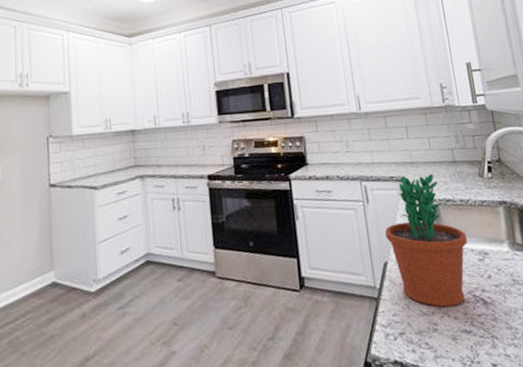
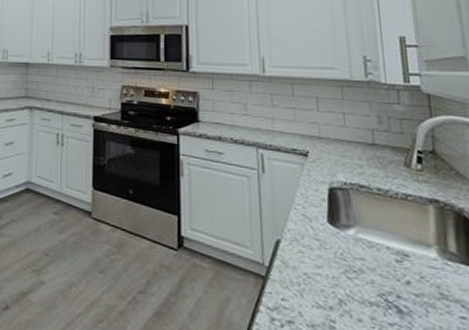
flower pot: present [385,174,467,307] -> none [281,150,382,307]

